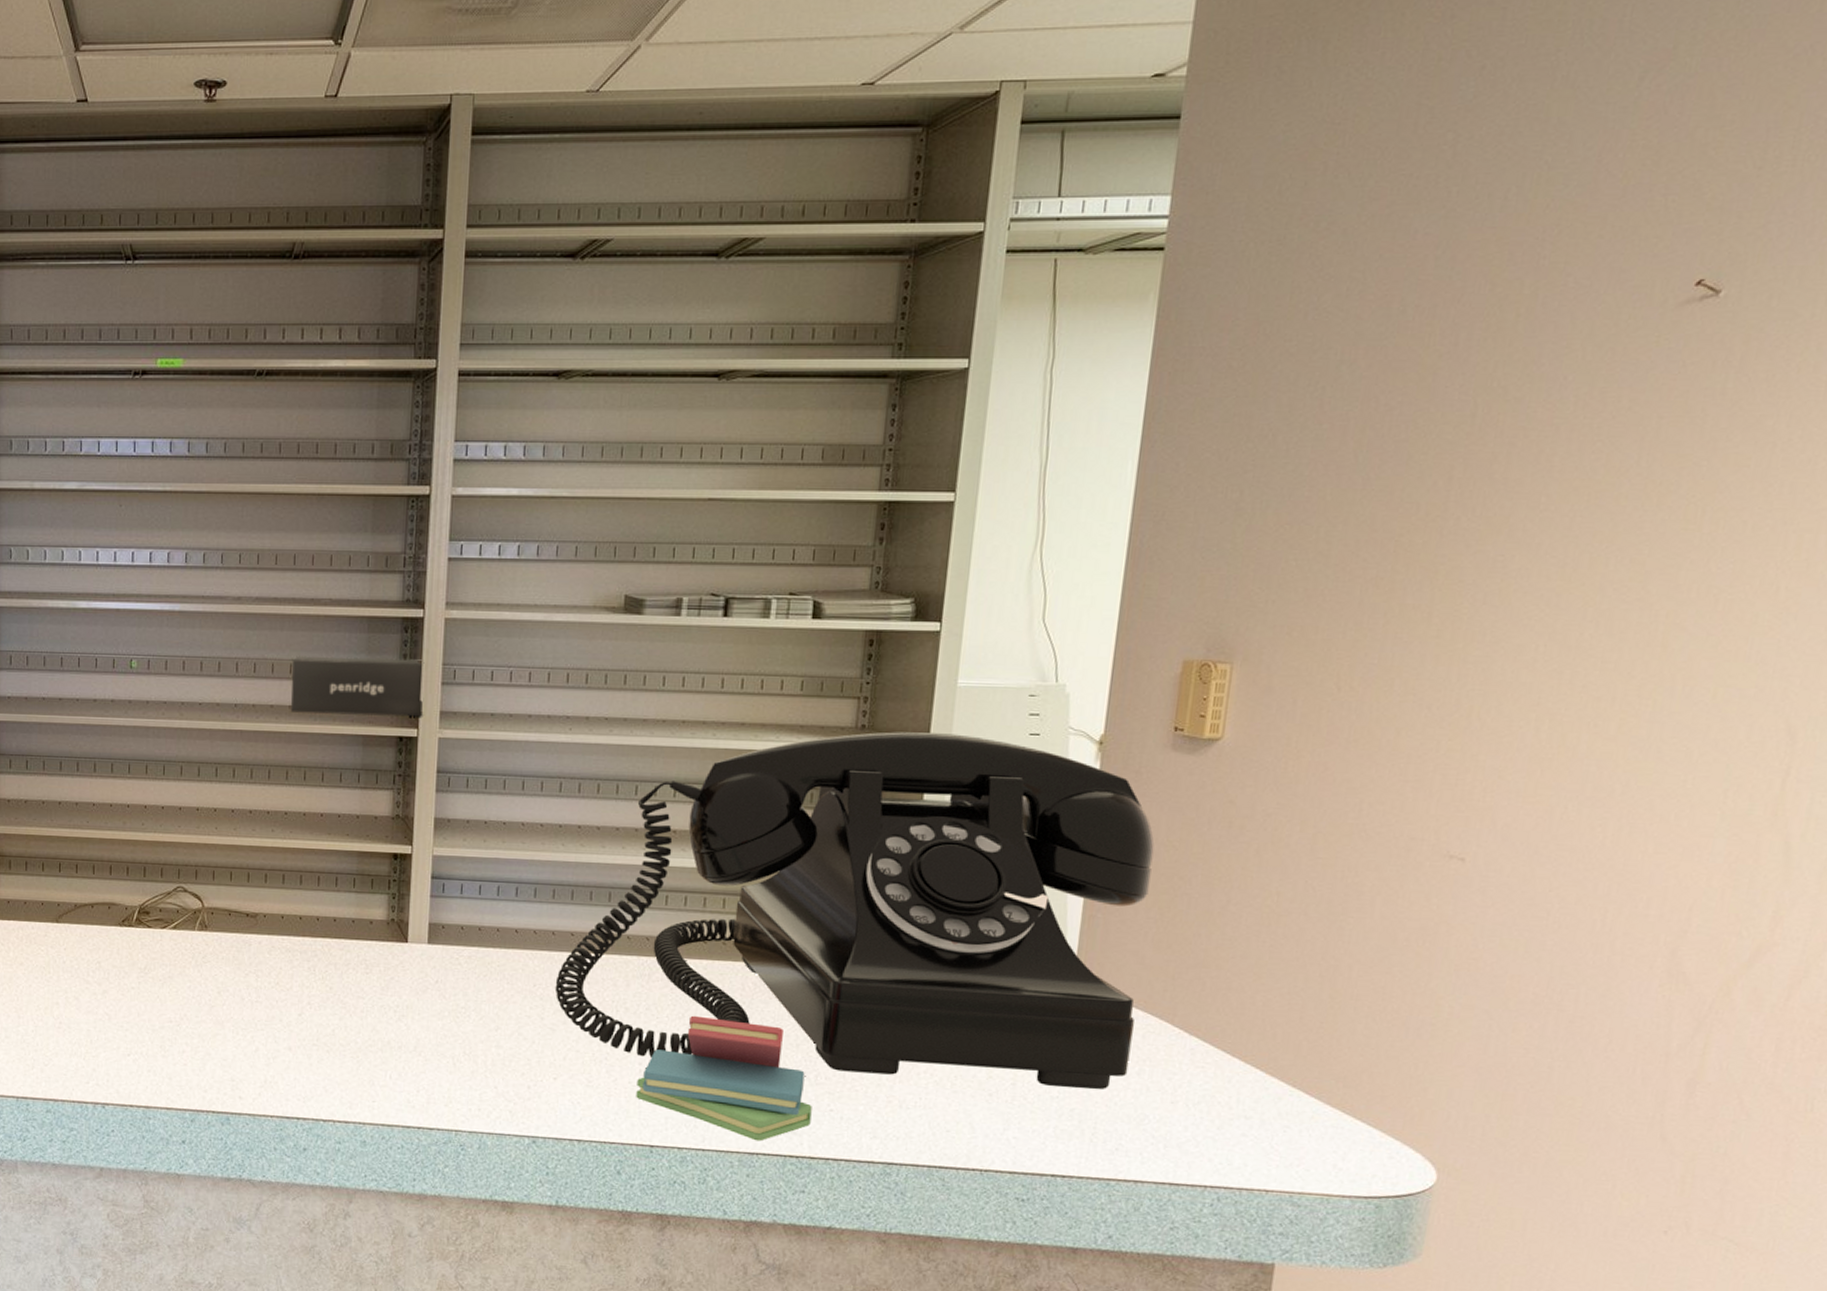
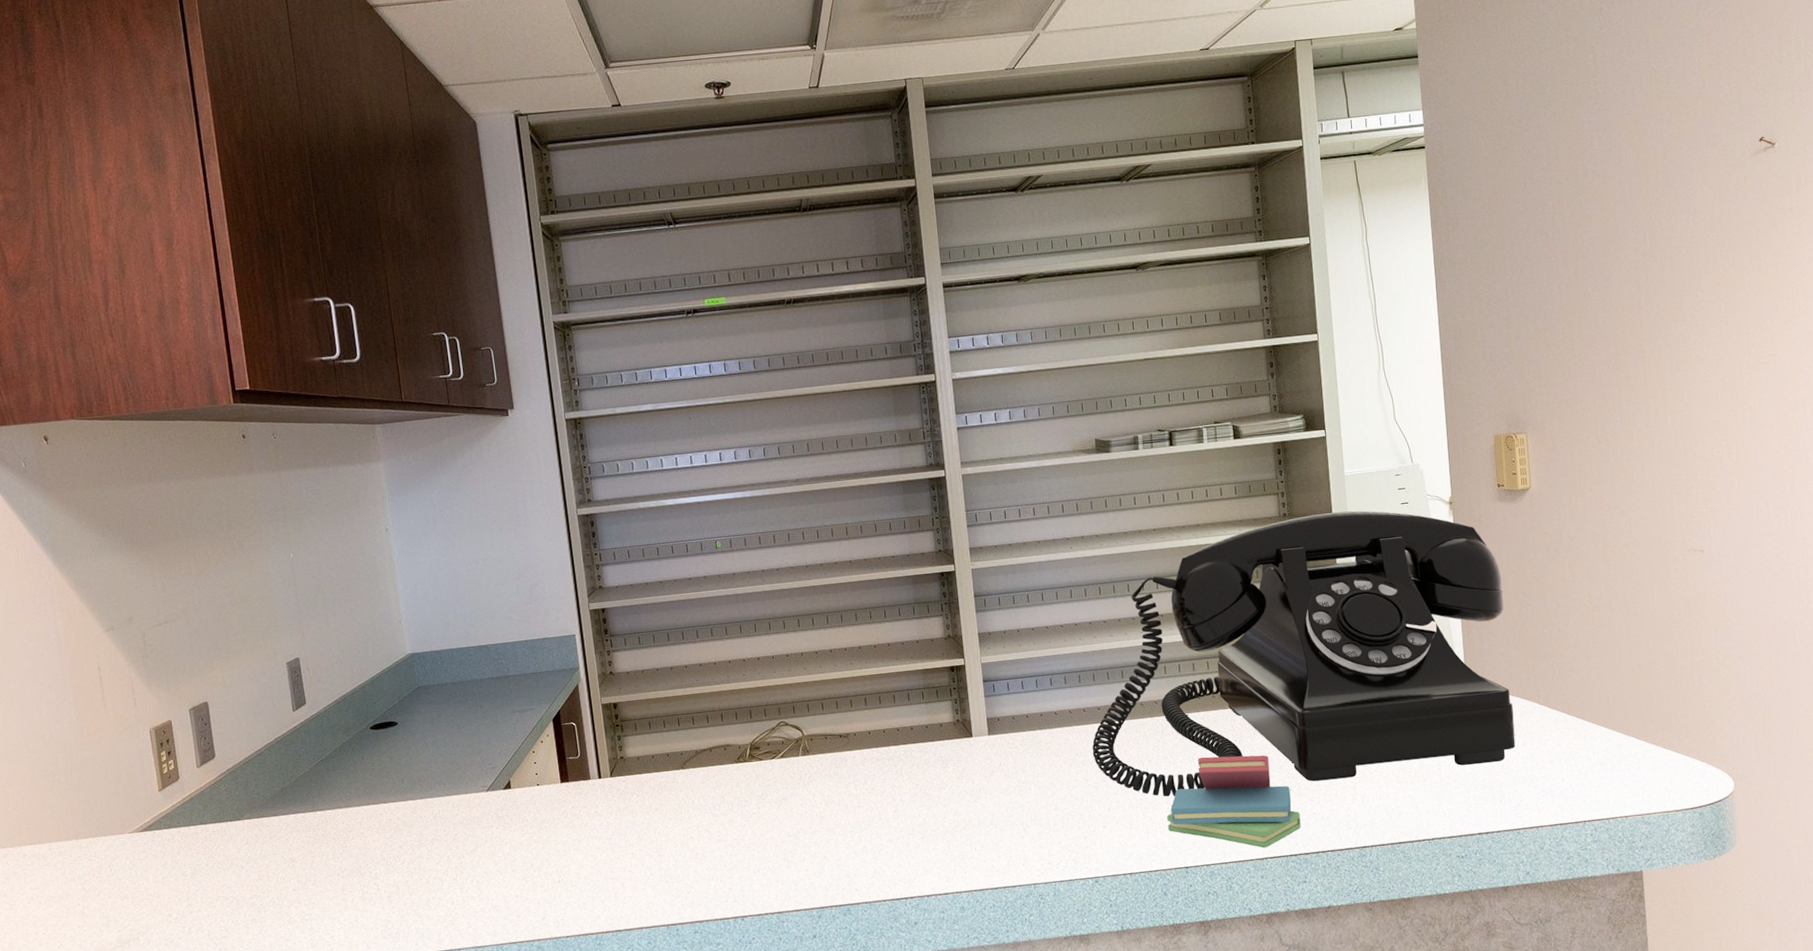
box: present [290,655,425,717] -> none [847,509,956,566]

